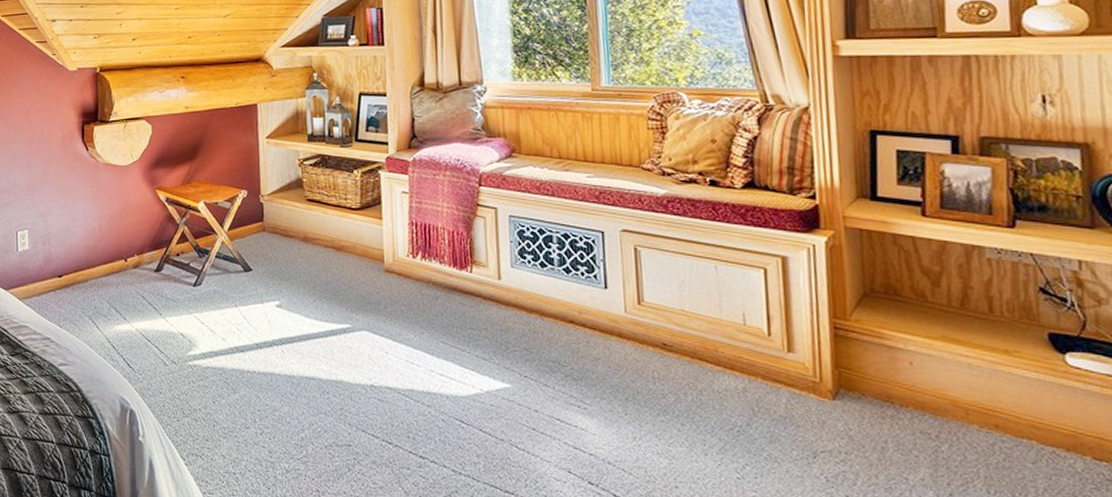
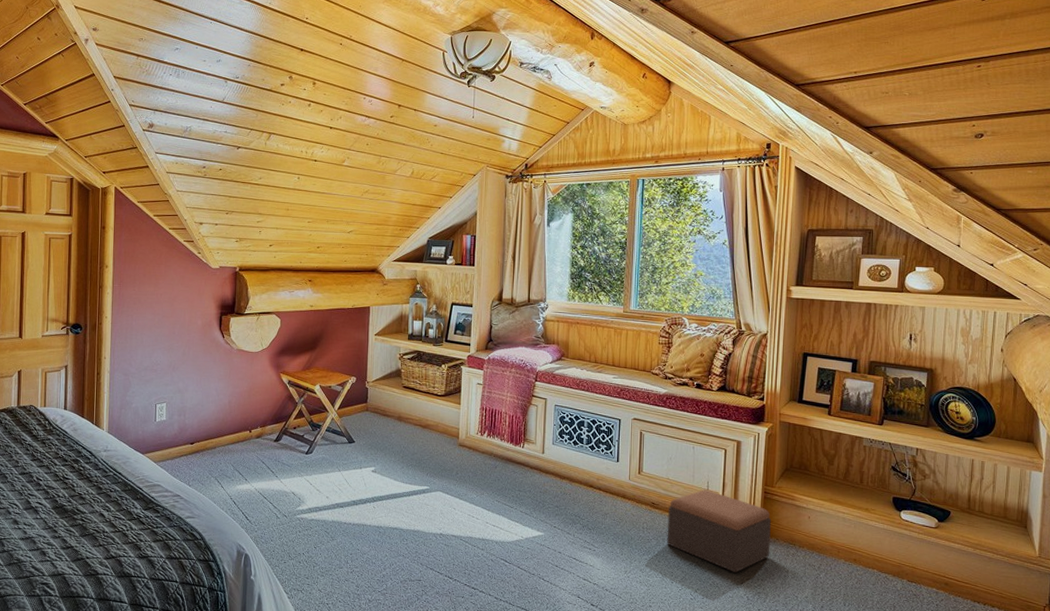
footstool: none [688,324,854,442] -> present [667,489,772,573]

